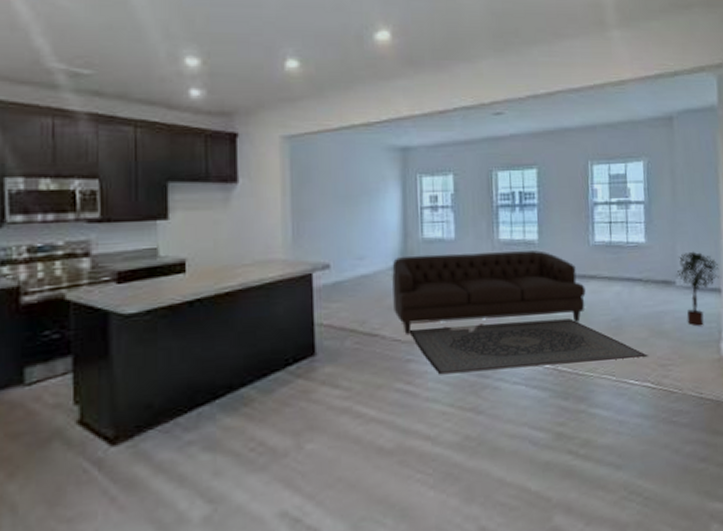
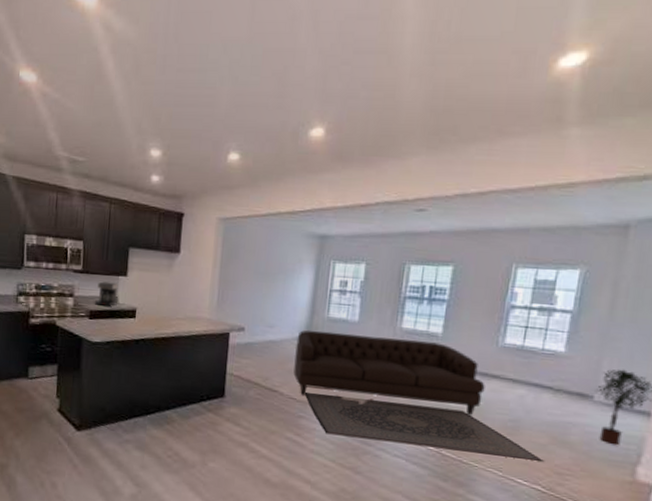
coffee maker: none [124,229,157,263] -> present [95,281,119,306]

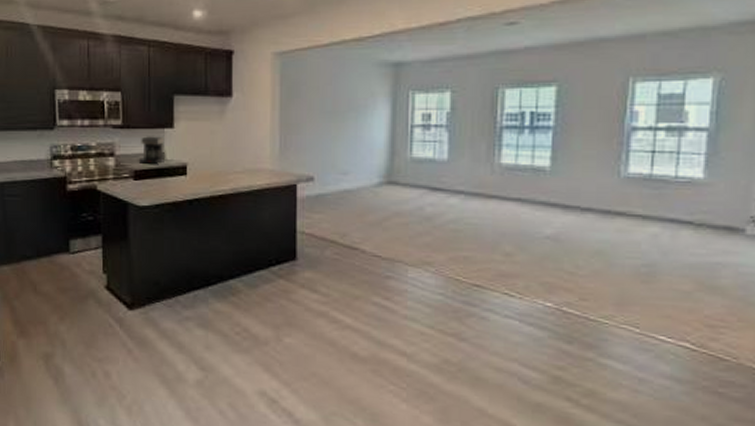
sofa: present [293,330,485,416] -> none [376,174,609,263]
area rug: present [304,392,544,461] -> none [390,248,690,312]

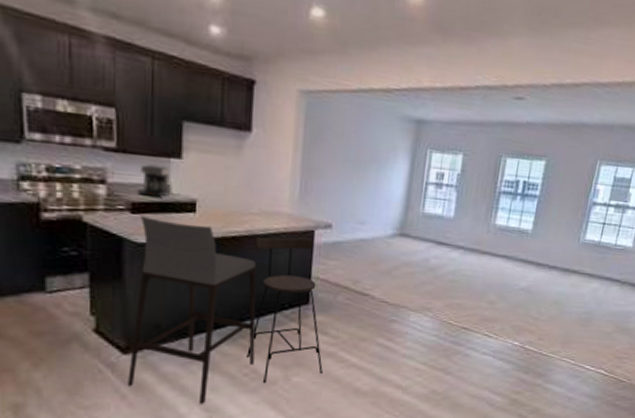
bar stool: none [133,181,245,364] -> present [128,215,257,405]
bar stool: none [238,192,315,344] -> present [247,237,323,384]

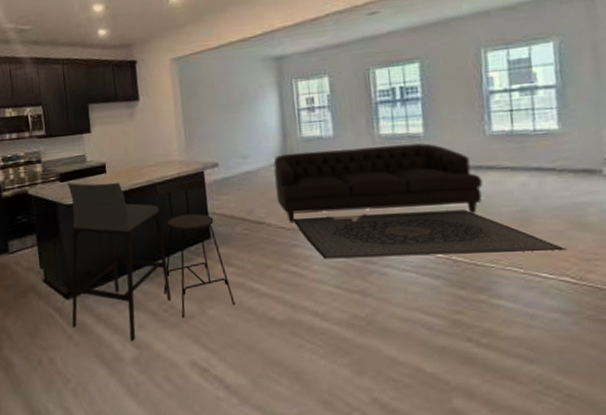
coffee maker: present [138,164,170,197] -> none [63,141,85,167]
sofa: none [386,227,566,310] -> present [273,143,483,224]
area rug: none [397,295,608,348] -> present [293,209,565,259]

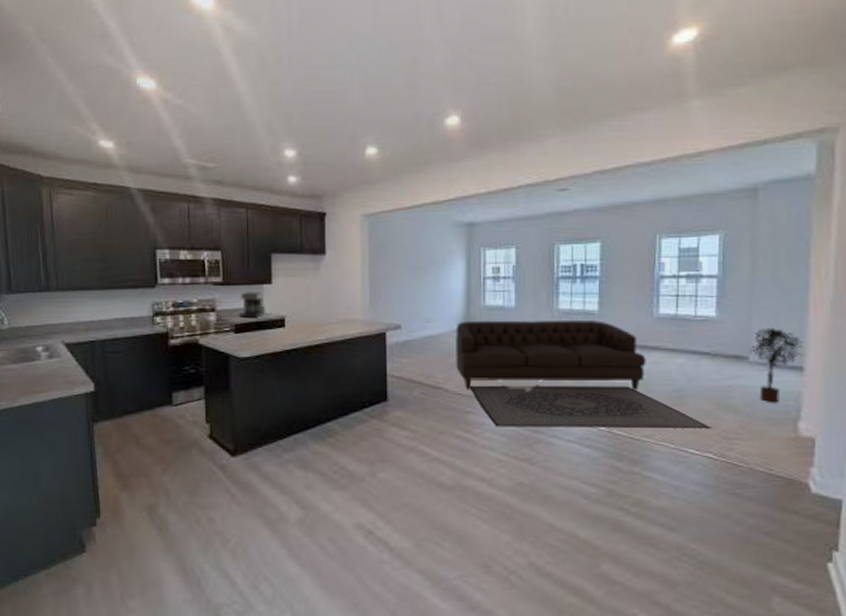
coffee maker: none [63,141,85,167] -> present [240,292,264,318]
bar stool: present [66,182,171,342] -> none [236,334,342,503]
bar stool: present [154,178,235,318] -> none [334,339,406,480]

